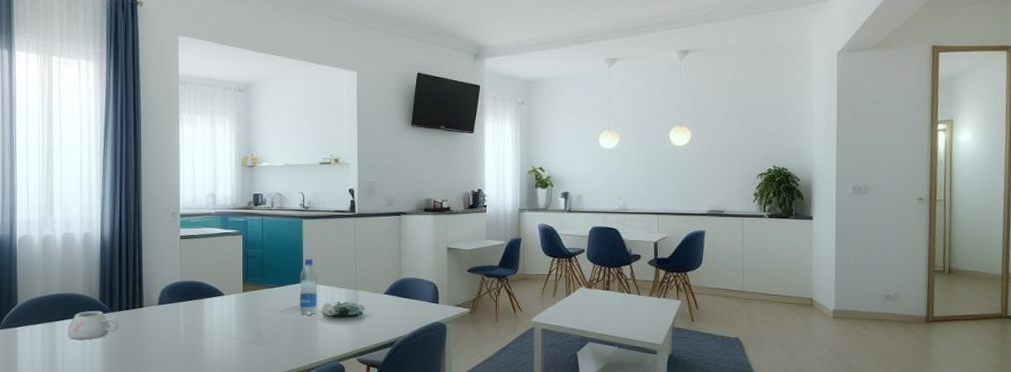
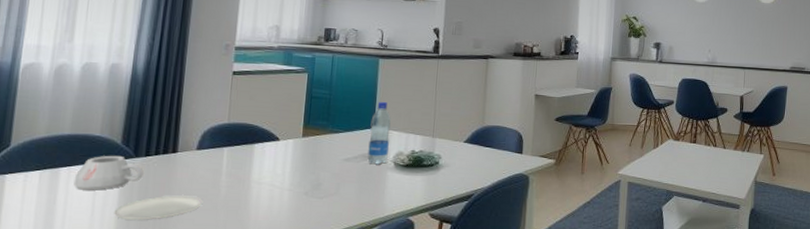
plate: none [99,344,168,364] -> present [113,195,203,220]

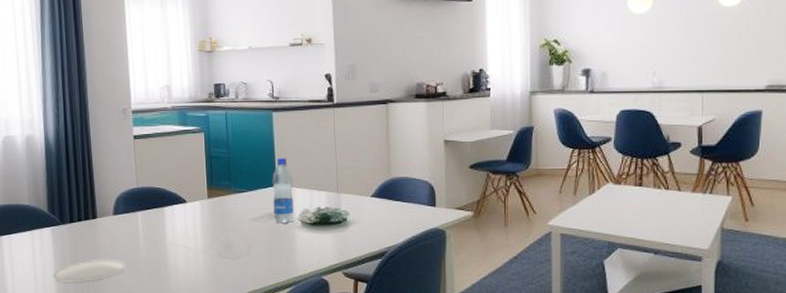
cup: present [73,155,144,191] -> none [15,223,71,256]

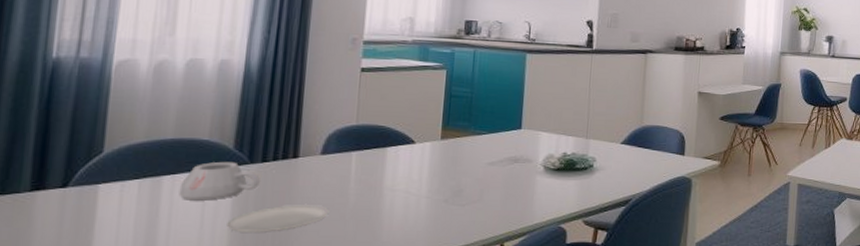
cup: none [15,223,71,256] -> present [179,161,260,201]
bottle: present [272,157,294,224] -> none [514,100,540,169]

